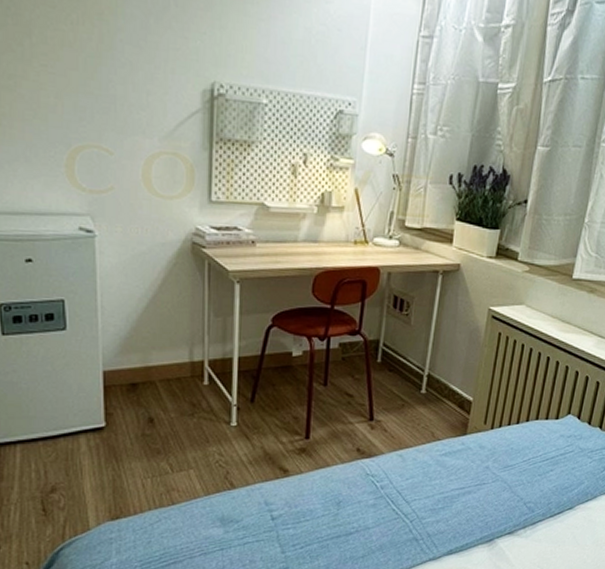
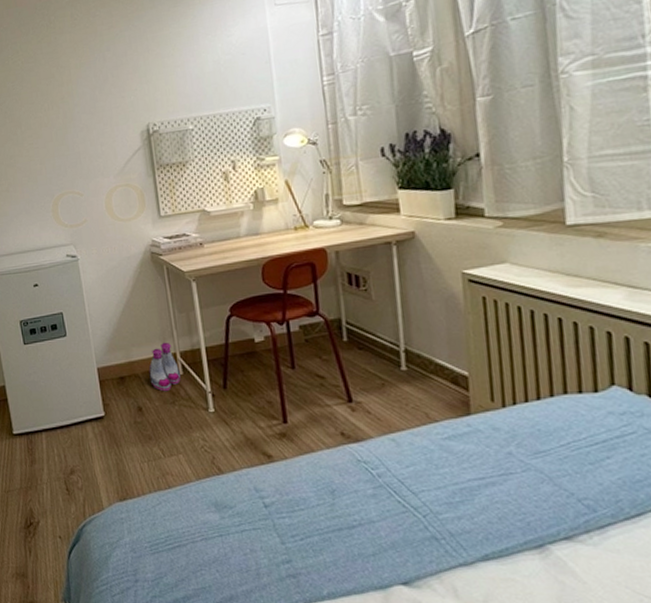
boots: none [168,347,206,403] -> present [148,342,181,392]

